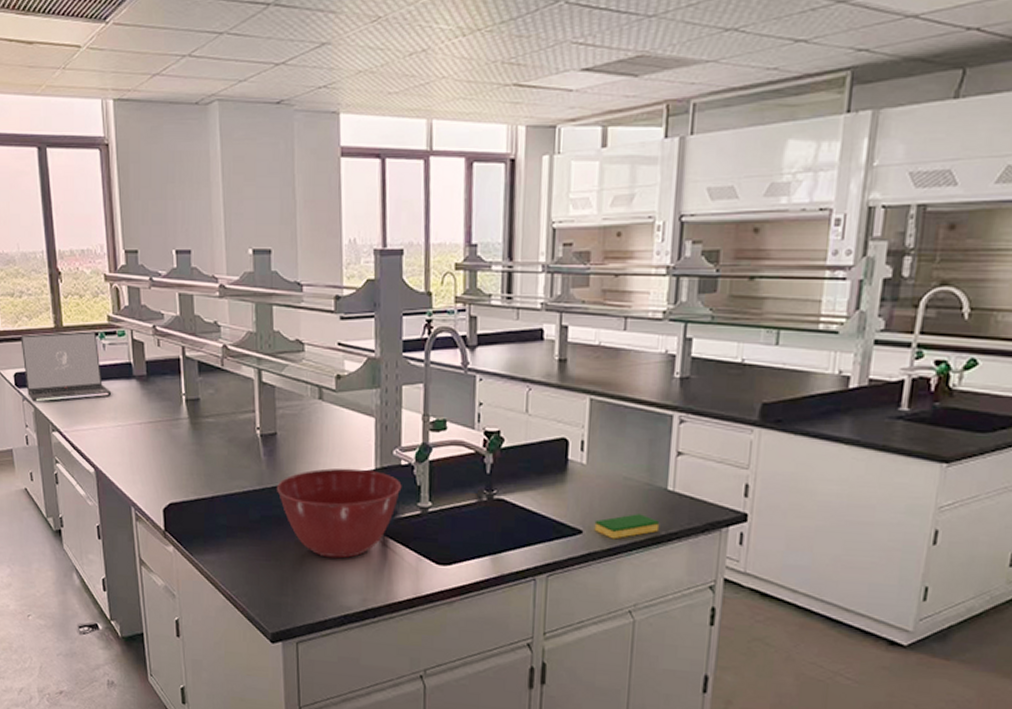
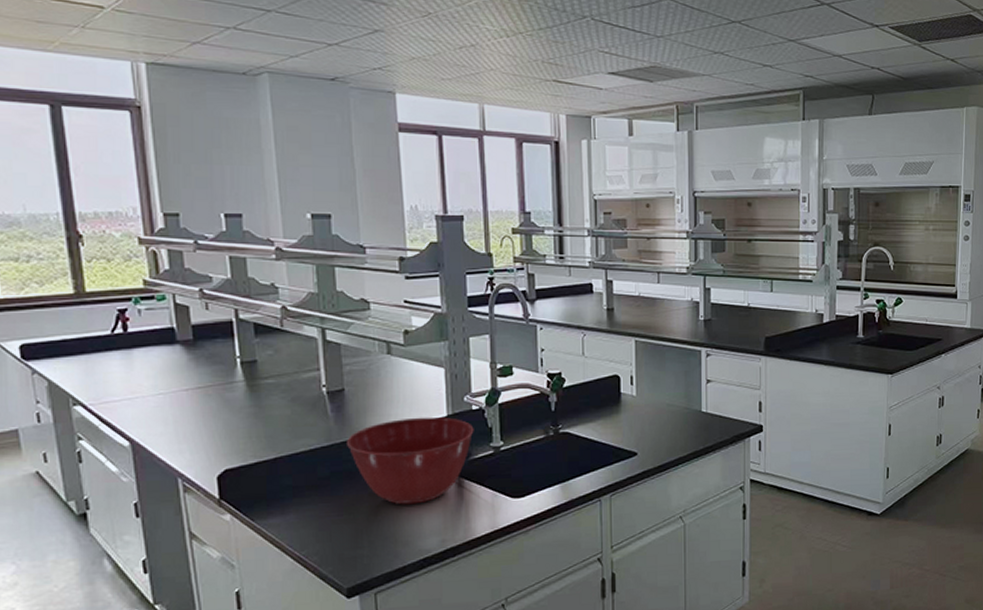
laptop: present [20,331,112,402] -> none [28,296,151,375]
dish sponge: present [594,514,660,540] -> none [646,434,698,457]

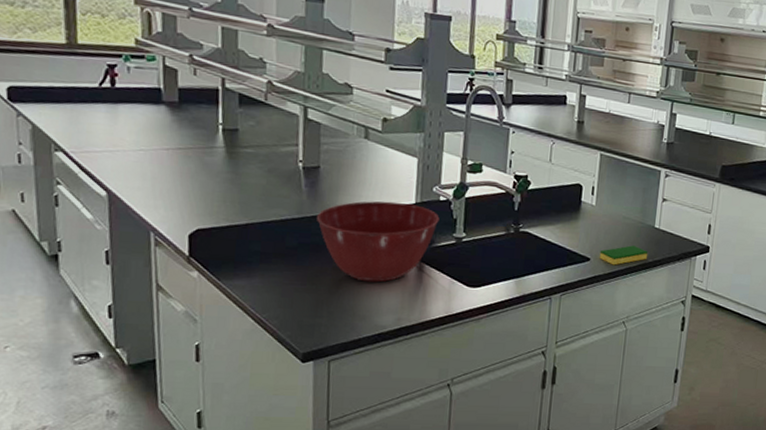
dish sponge: none [646,434,698,457] -> present [599,245,648,265]

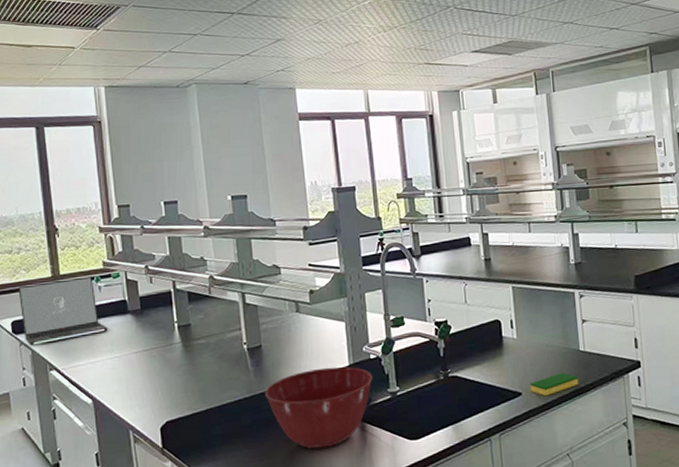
laptop: none [19,47,135,120] -> present [18,276,108,346]

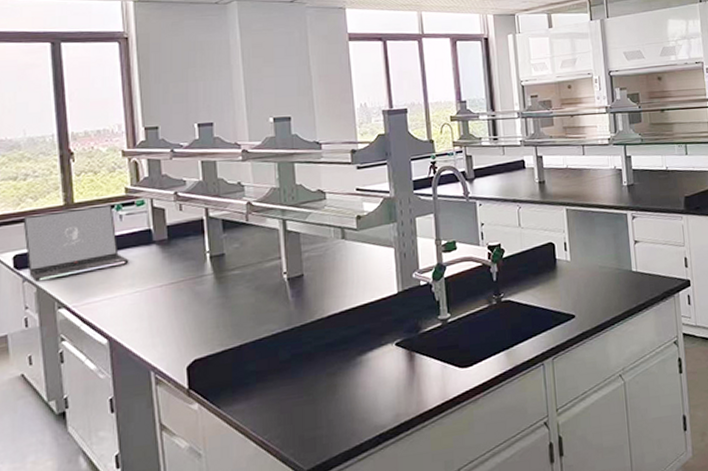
mixing bowl: present [265,366,373,449] -> none [306,294,423,383]
dish sponge: present [530,372,579,396] -> none [583,293,632,318]

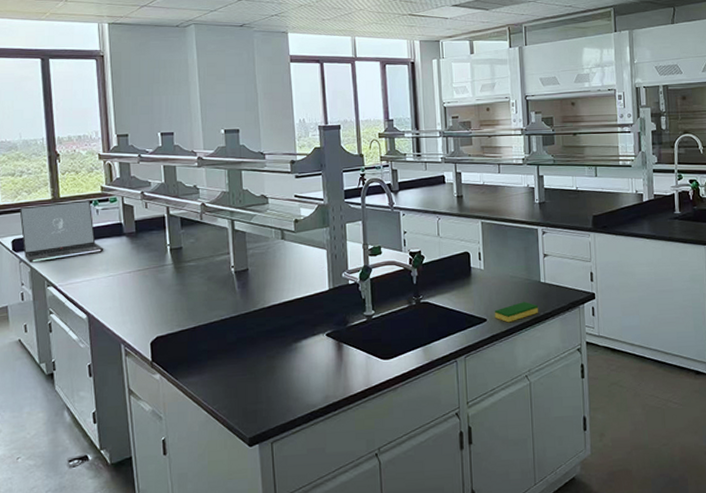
dish sponge: none [583,293,632,318] -> present [494,302,539,323]

